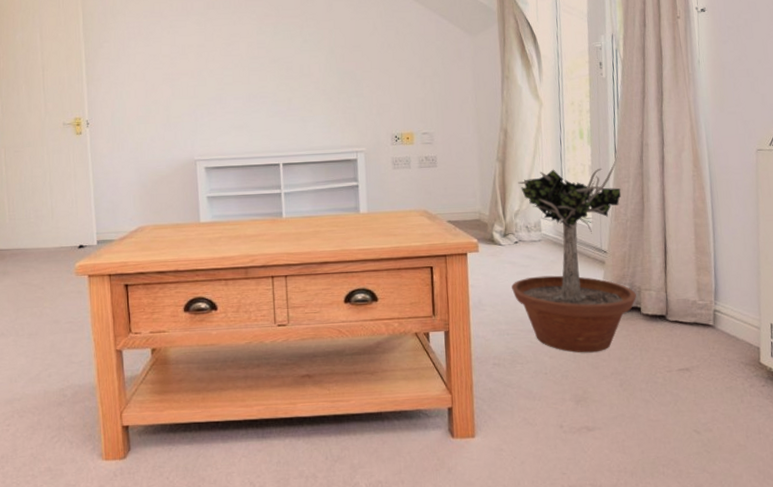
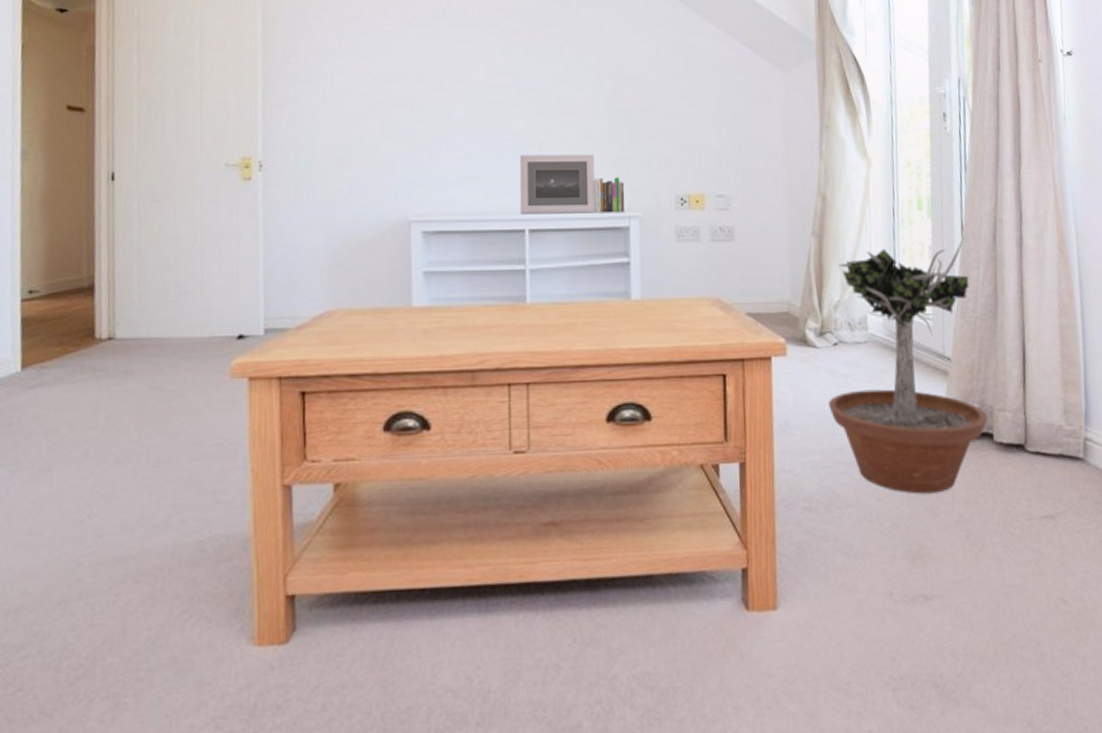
picture frame: none [274,105,331,152] -> present [519,154,595,214]
books: none [328,122,353,150] -> present [593,177,625,213]

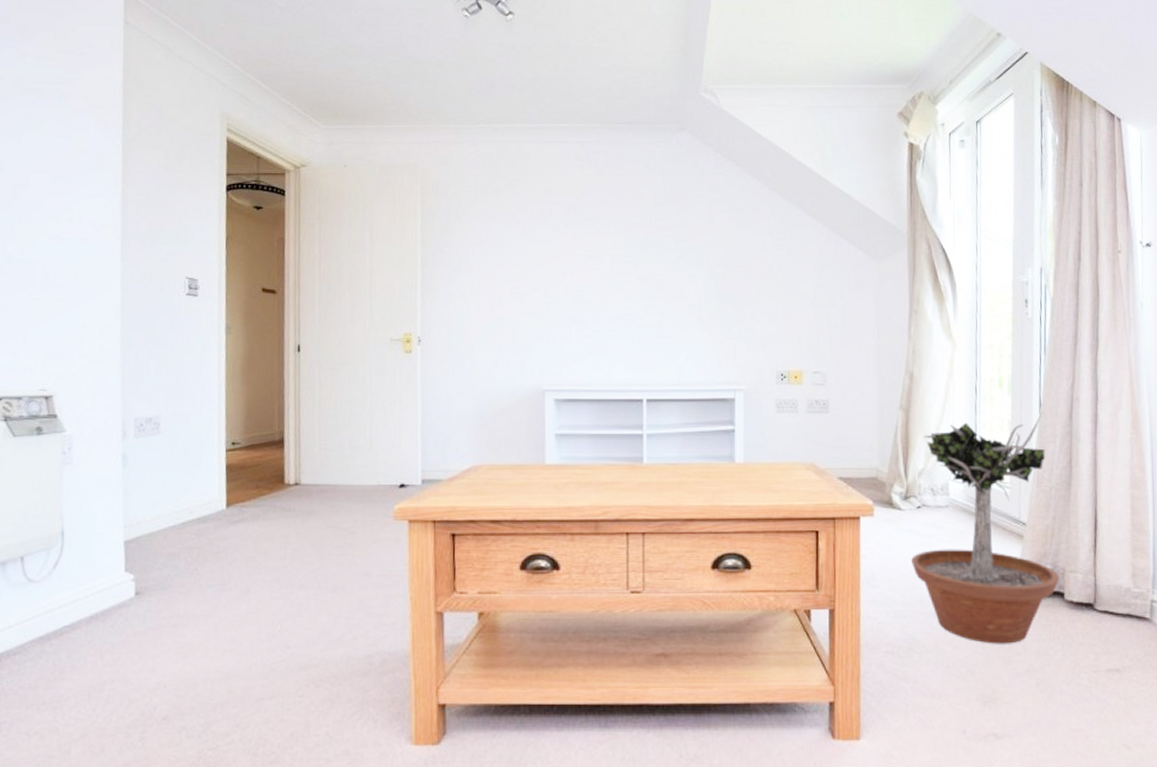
picture frame: present [519,154,595,214] -> none [638,334,704,386]
books: present [593,177,625,213] -> none [703,354,731,386]

